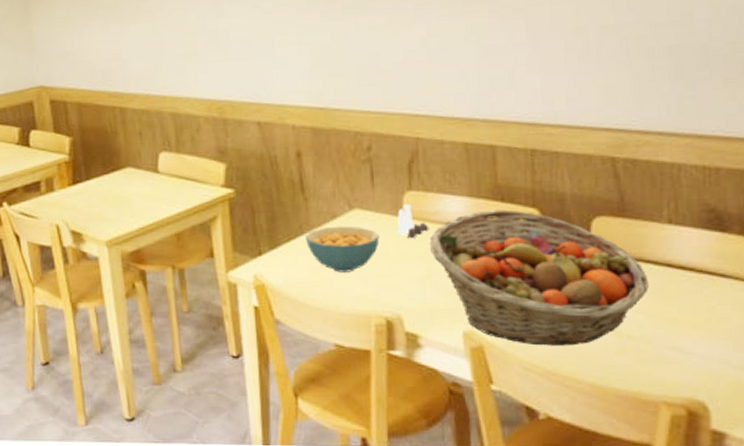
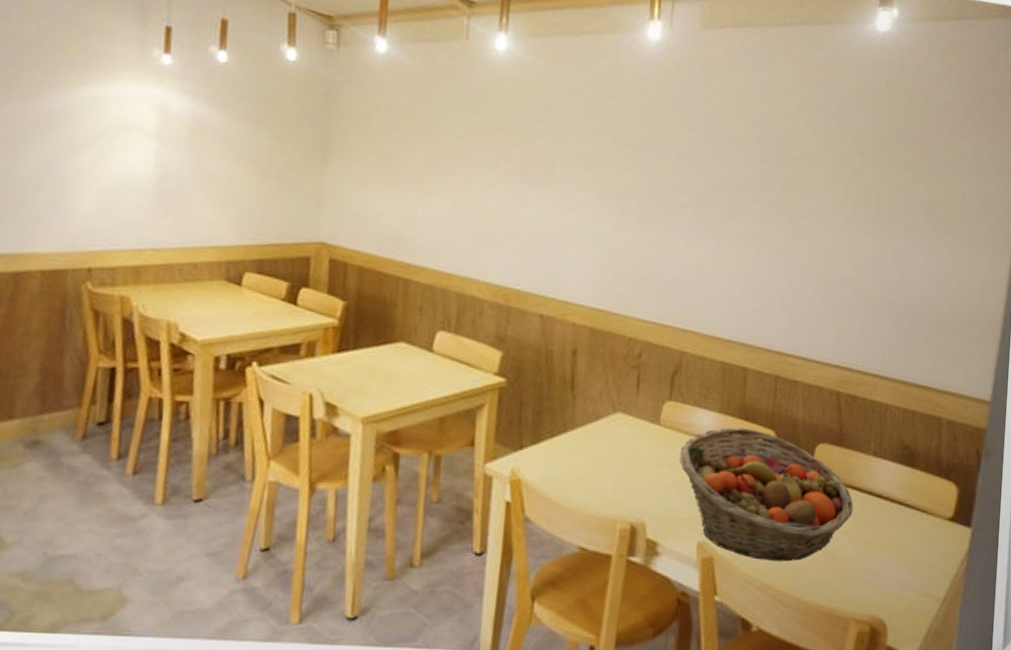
cereal bowl: present [304,226,380,273] -> none [567,427,637,475]
salt and pepper shaker set: present [397,204,429,238] -> none [652,413,682,447]

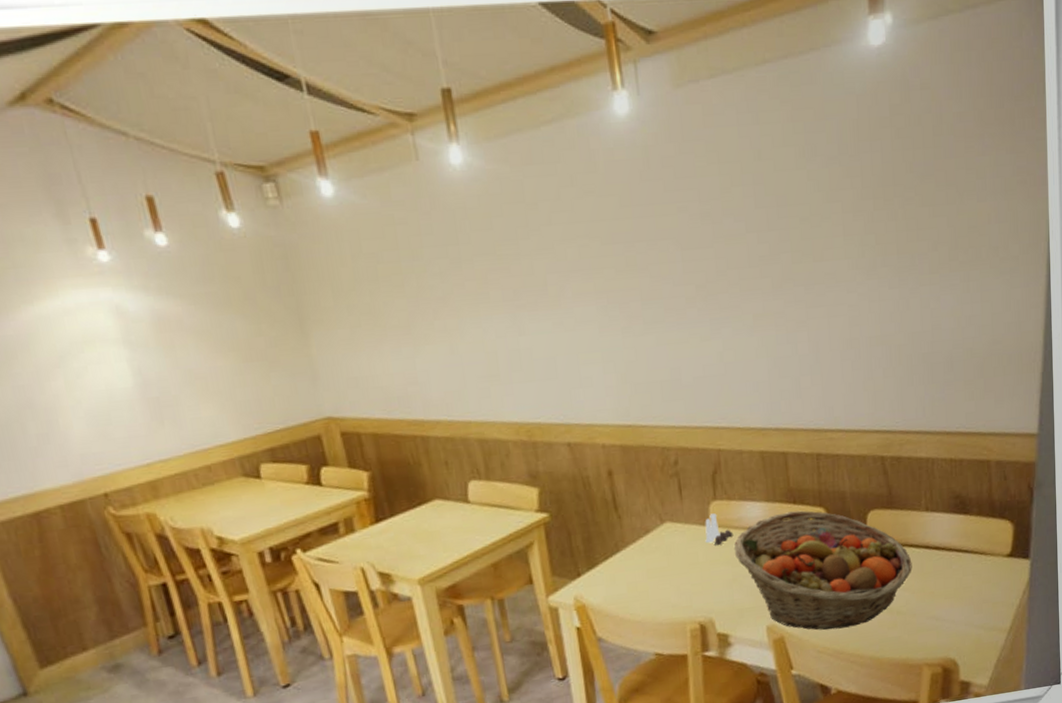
salt and pepper shaker set: none [652,413,682,447] -> present [705,513,734,545]

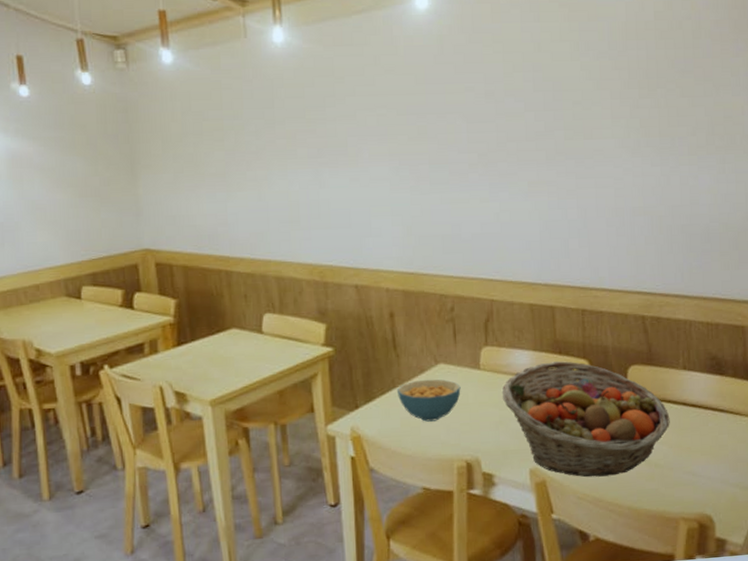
cereal bowl: none [620,539,690,585] -> present [396,379,461,422]
salt and pepper shaker set: present [705,513,734,545] -> none [475,358,502,388]

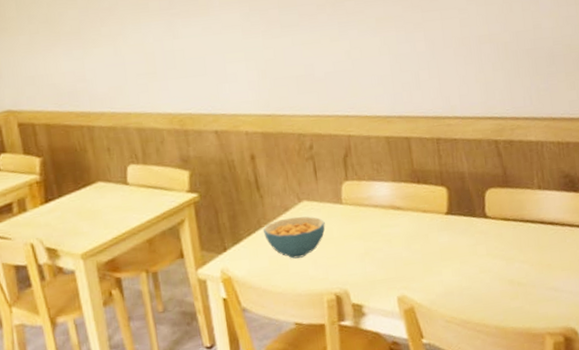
fruit basket: present [501,361,670,478] -> none [365,189,530,301]

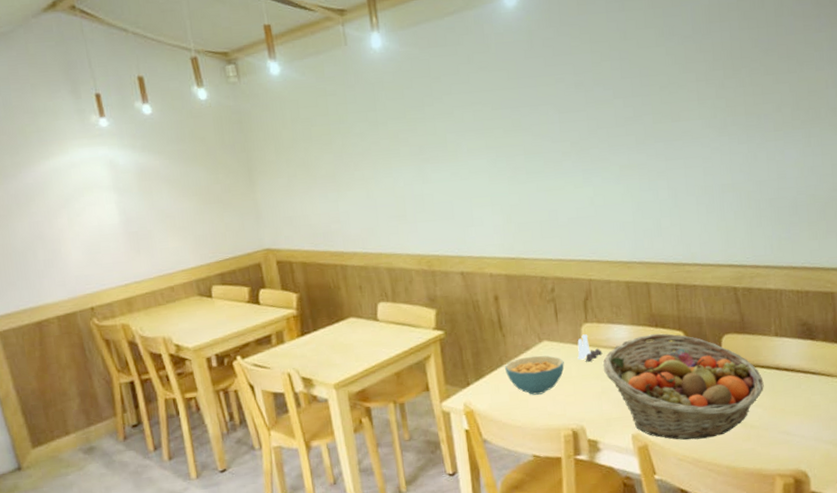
salt and pepper shaker set: none [338,192,364,222] -> present [577,334,603,362]
fruit basket: none [365,189,530,301] -> present [602,333,764,441]

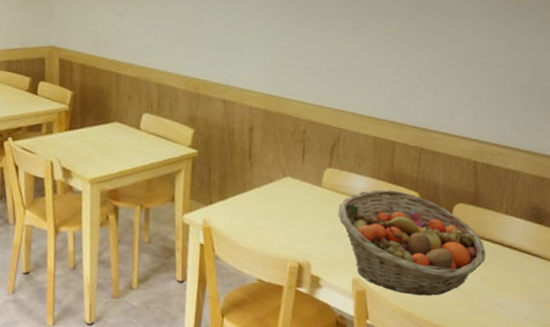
cereal bowl: present [504,355,564,395] -> none [246,188,303,225]
salt and pepper shaker set: present [577,334,603,362] -> none [316,178,340,204]

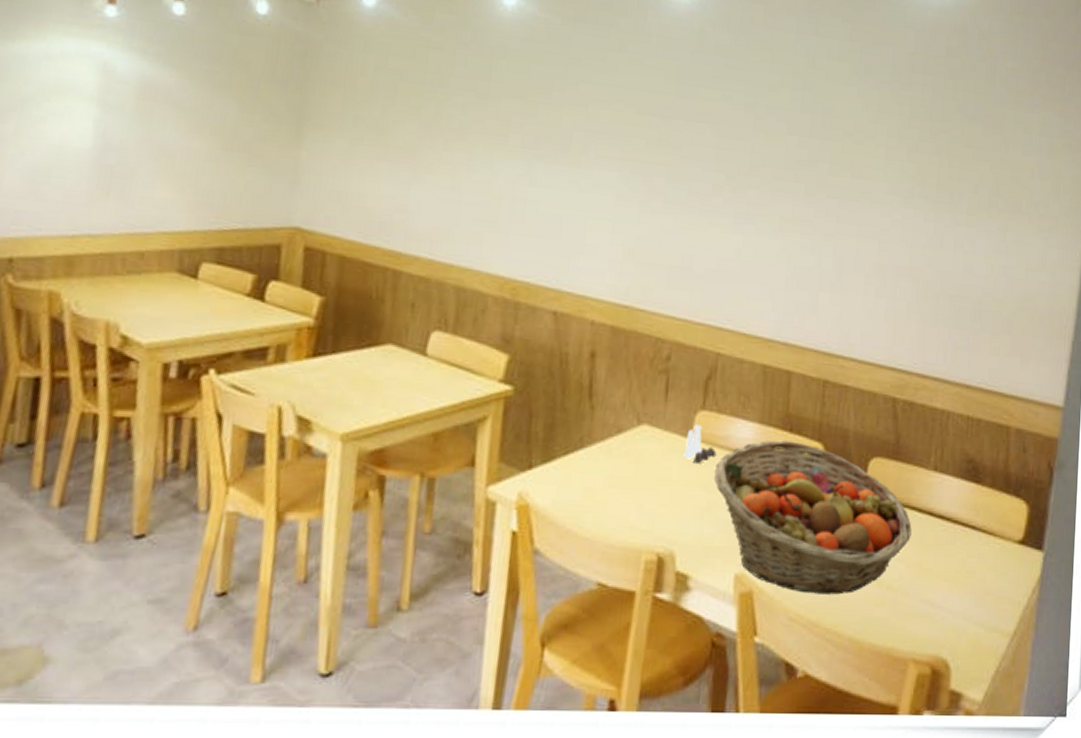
salt and pepper shaker set: none [316,178,340,204] -> present [683,425,717,463]

